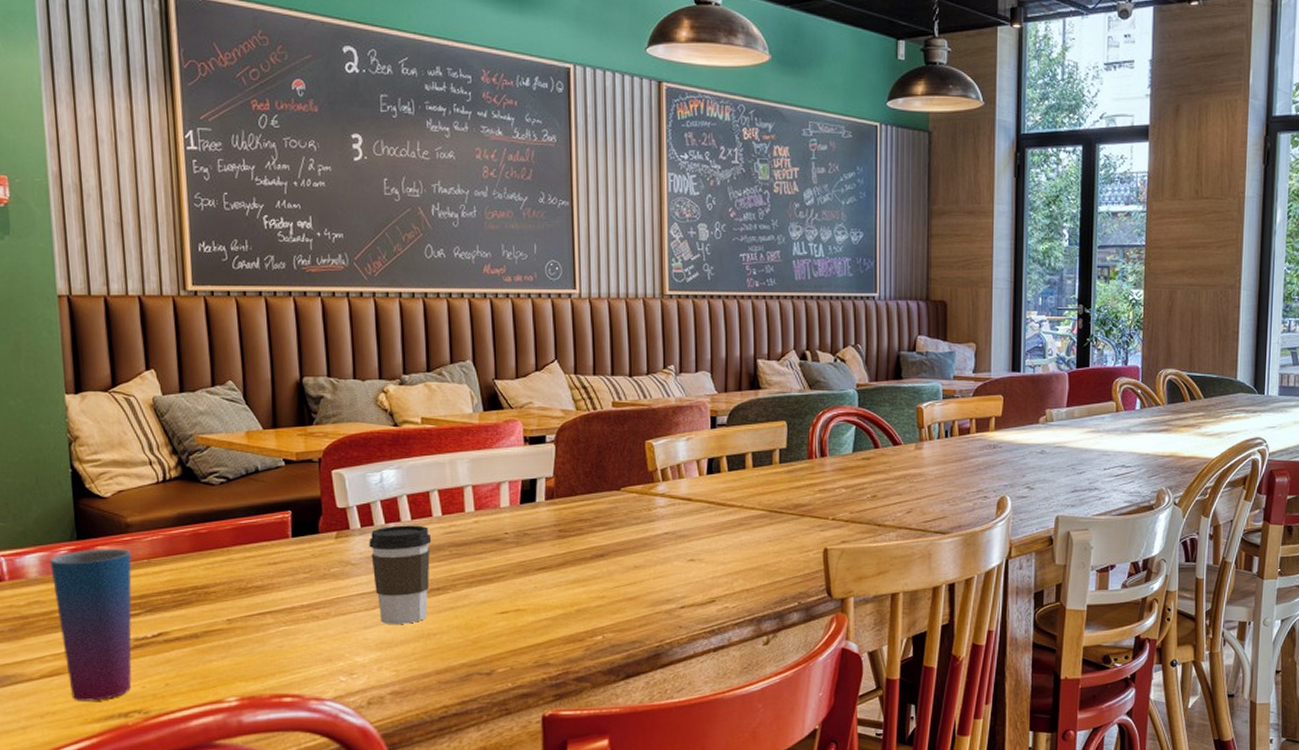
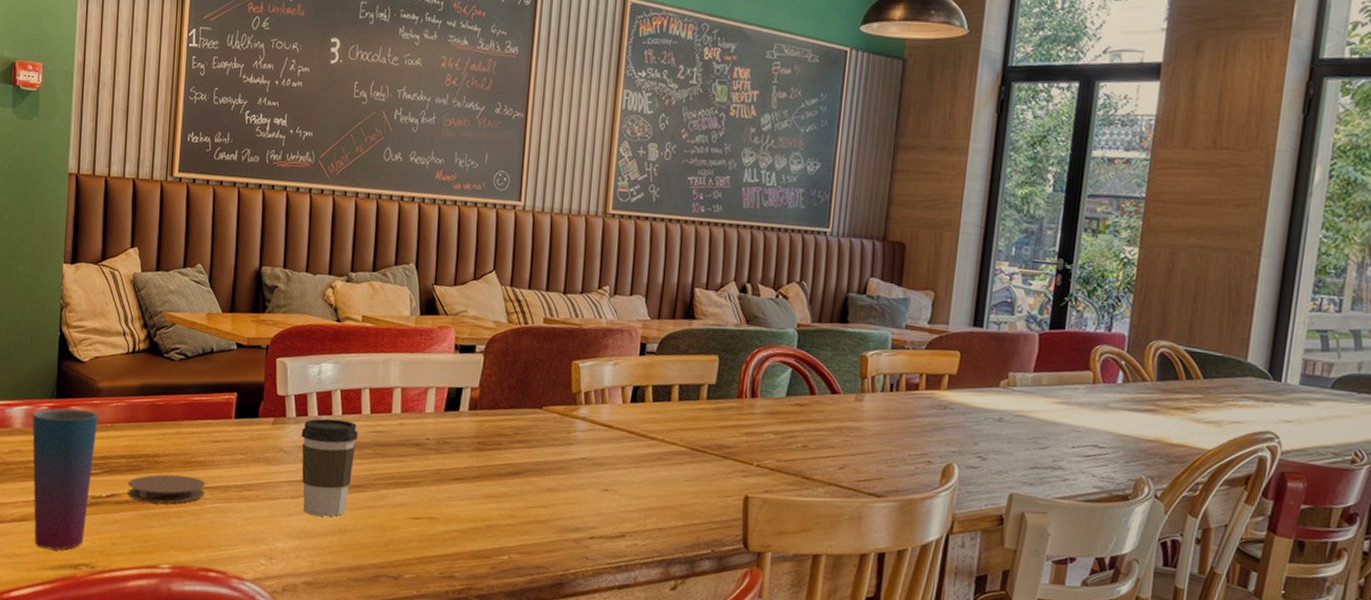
coaster: none [176,603,267,636] -> present [126,474,205,504]

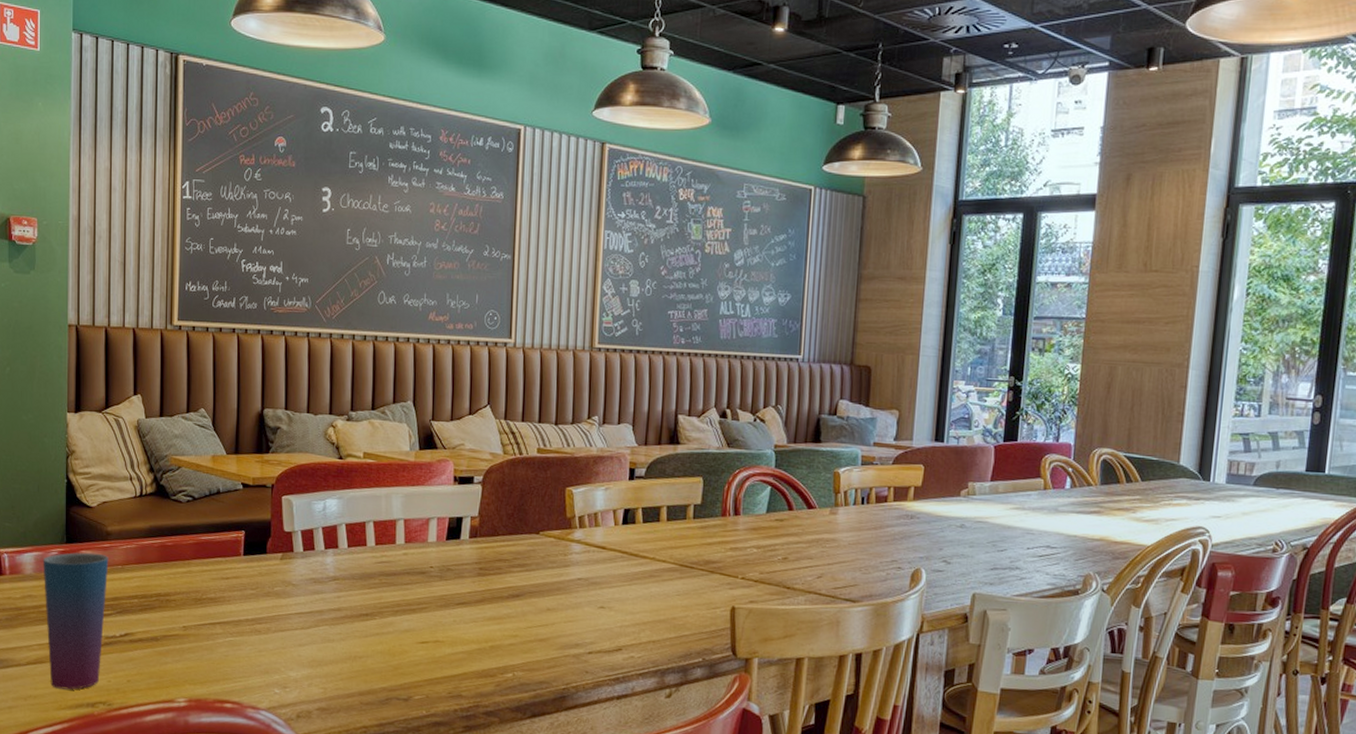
coaster: present [126,474,205,504] -> none [140,612,217,640]
coffee cup: present [301,418,359,517] -> none [309,551,365,645]

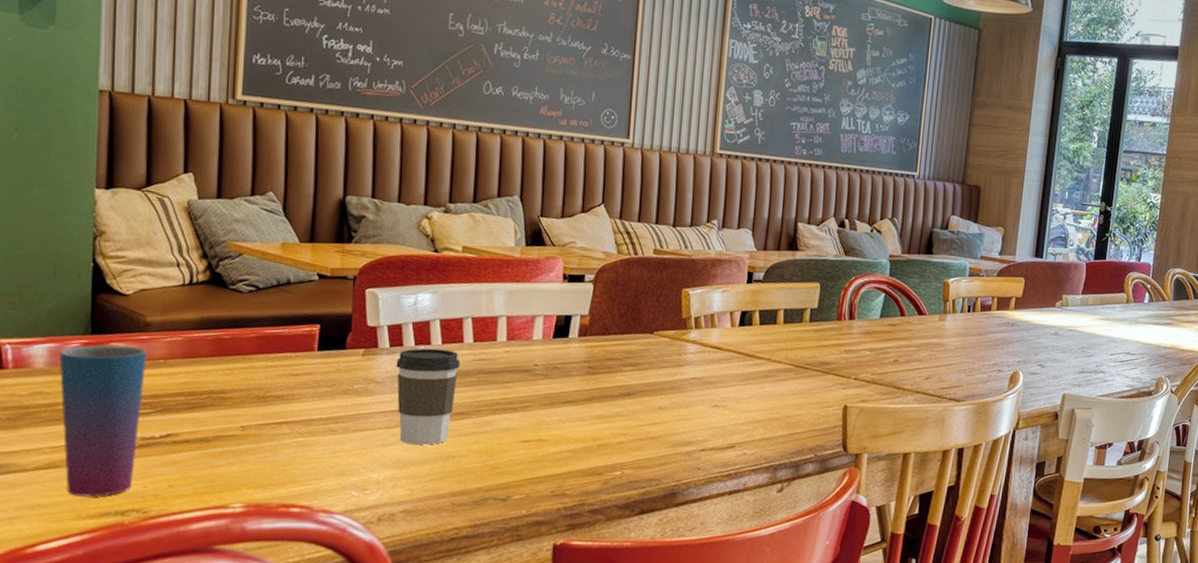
coffee cup: none [309,551,365,645] -> present [396,348,461,445]

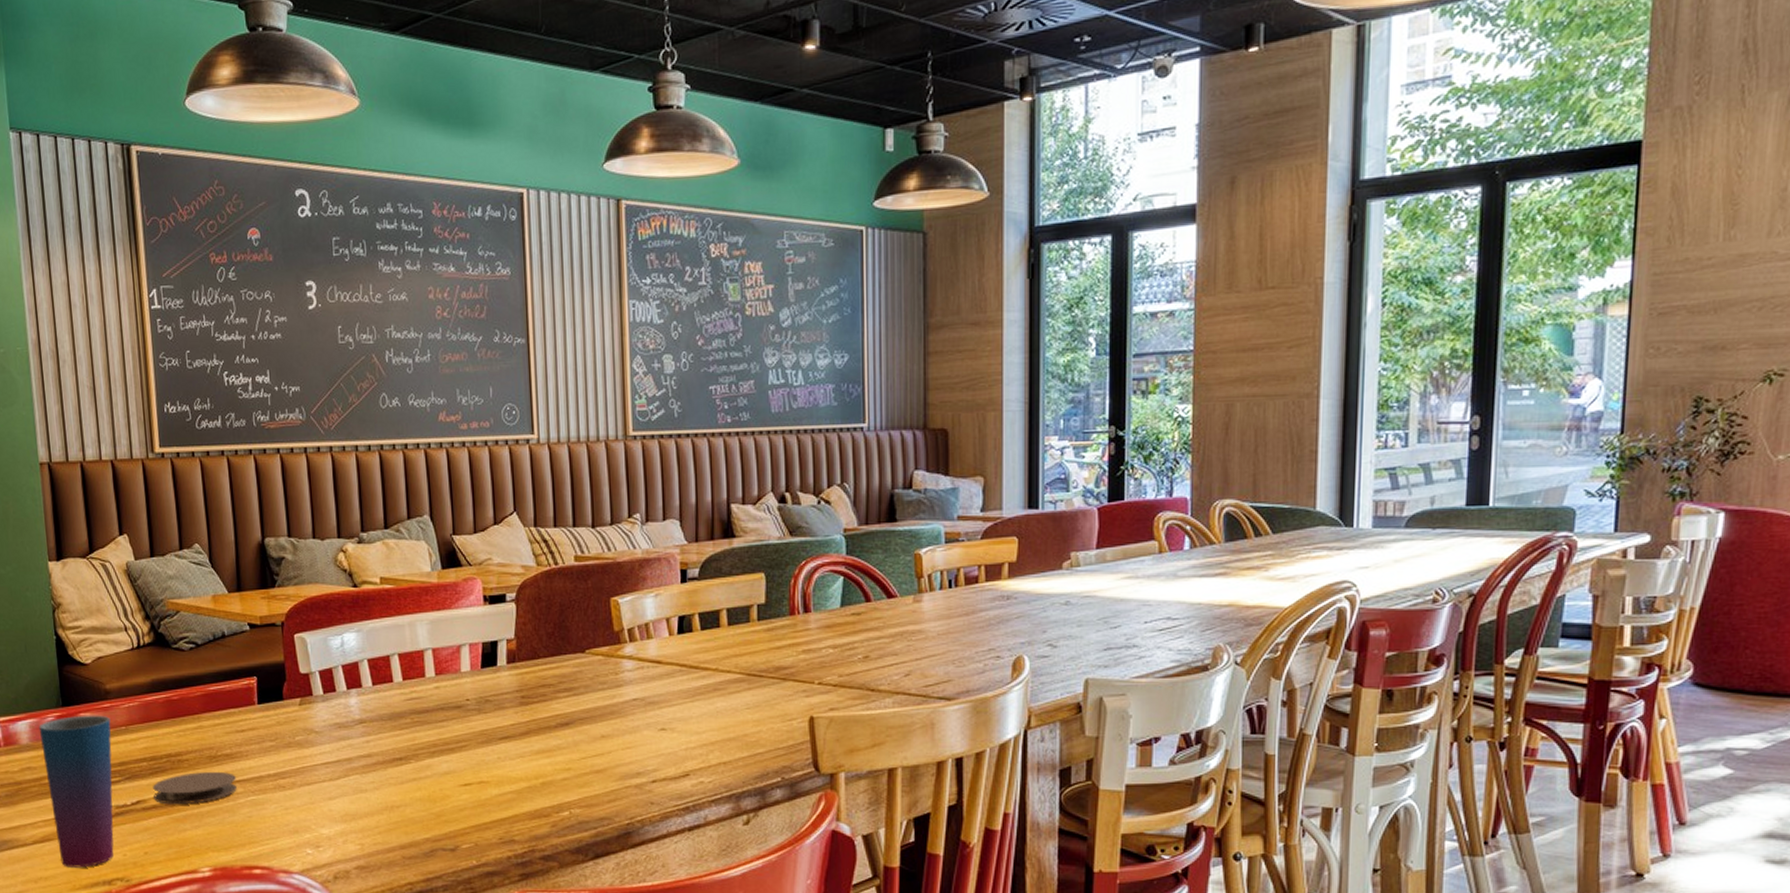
coaster: none [186,410,284,441] -> present [153,771,237,805]
coffee cup: present [396,348,461,445] -> none [331,691,393,795]

